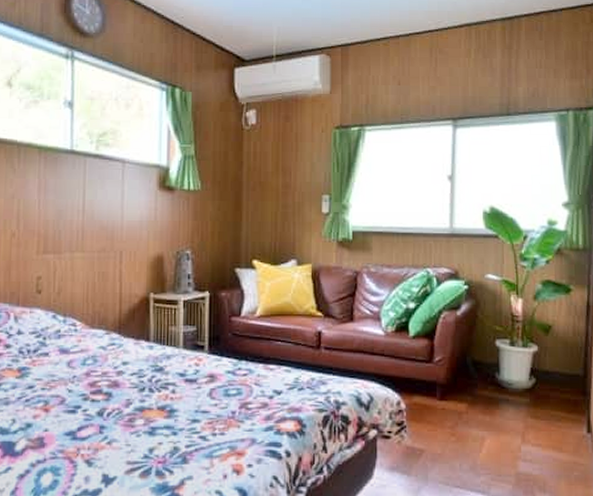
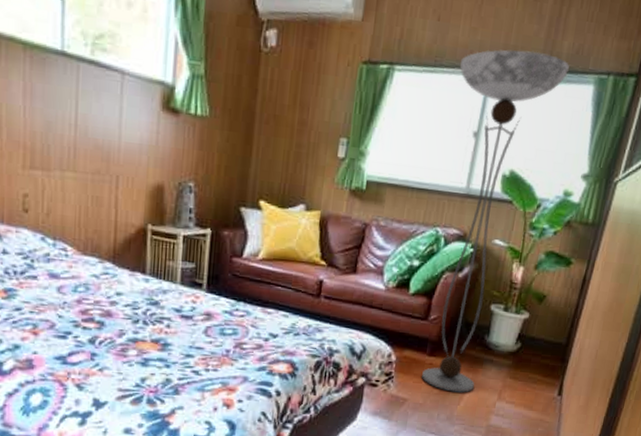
floor lamp: none [424,99,528,438] -> present [422,49,569,393]

